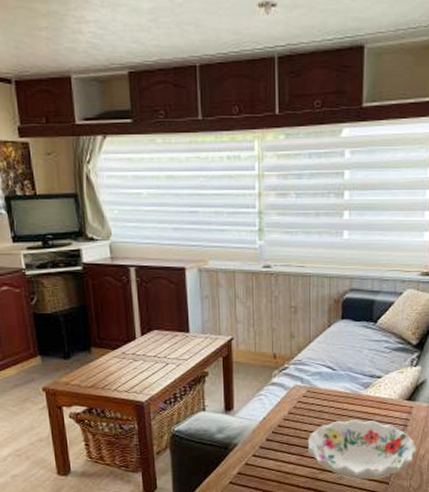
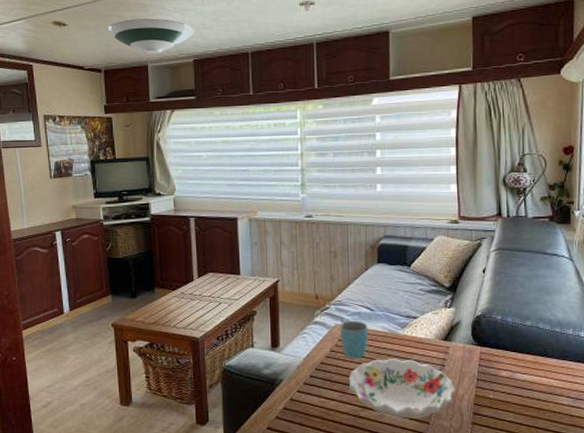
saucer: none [15,14,128,62] -> present [107,18,194,54]
mug: none [299,380,329,421] -> present [340,320,368,359]

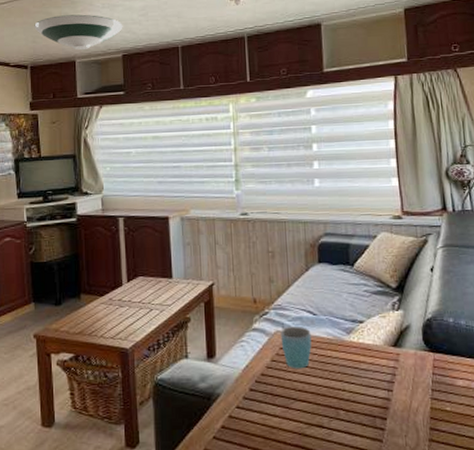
decorative bowl: present [348,357,455,419] -> none [292,367,409,436]

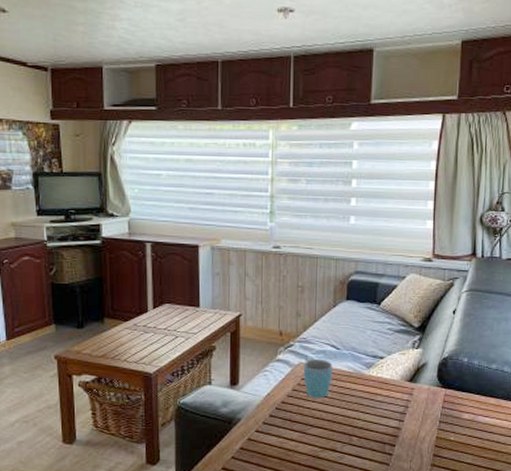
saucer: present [34,14,123,50] -> none [55,11,158,54]

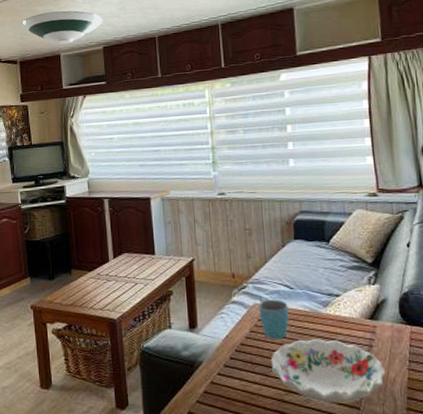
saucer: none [55,11,158,54] -> present [22,10,103,44]
decorative bowl: none [310,398,417,460] -> present [270,338,386,404]

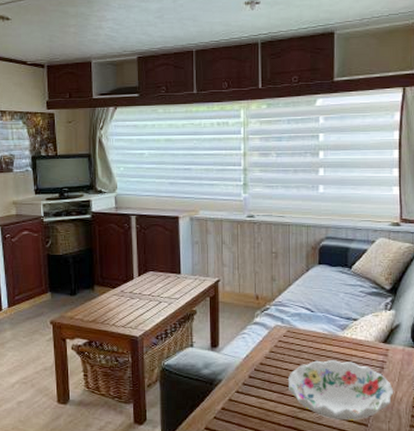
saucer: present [22,10,103,44] -> none [51,14,139,50]
mug: present [258,299,289,340] -> none [280,321,308,360]

